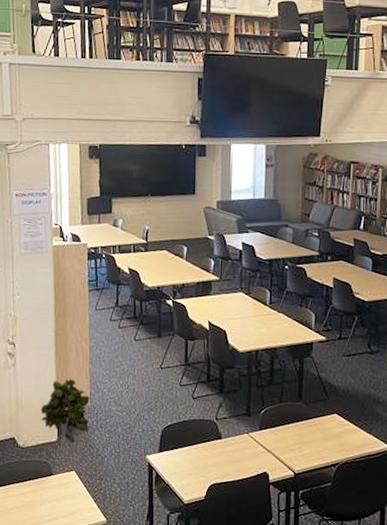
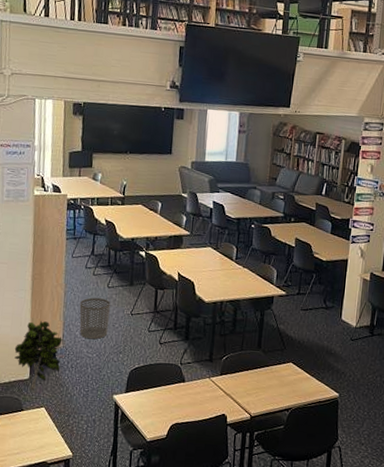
waste bin: none [106,352,138,397] -> present [79,297,110,340]

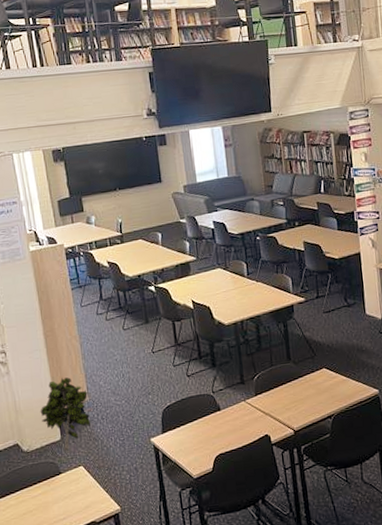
waste bin: present [79,297,110,340] -> none [98,342,132,387]

